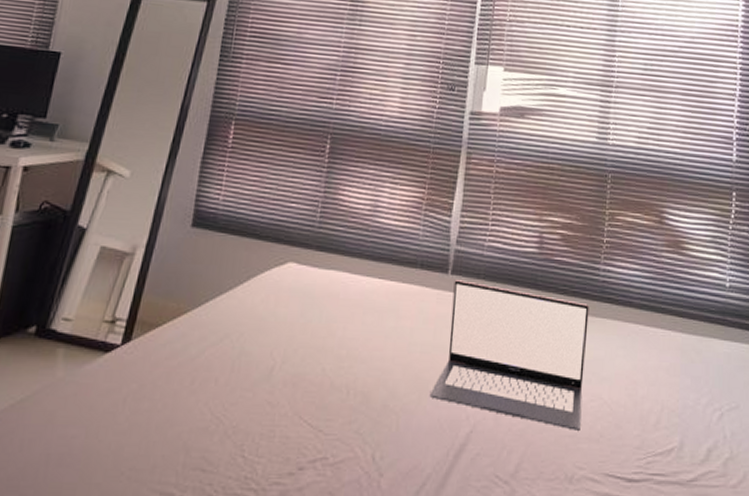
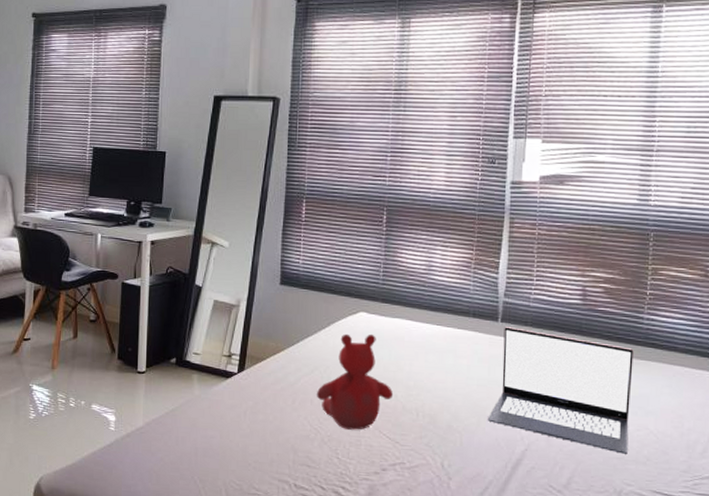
stuffed bear: none [223,290,321,417] -> present [316,333,394,430]

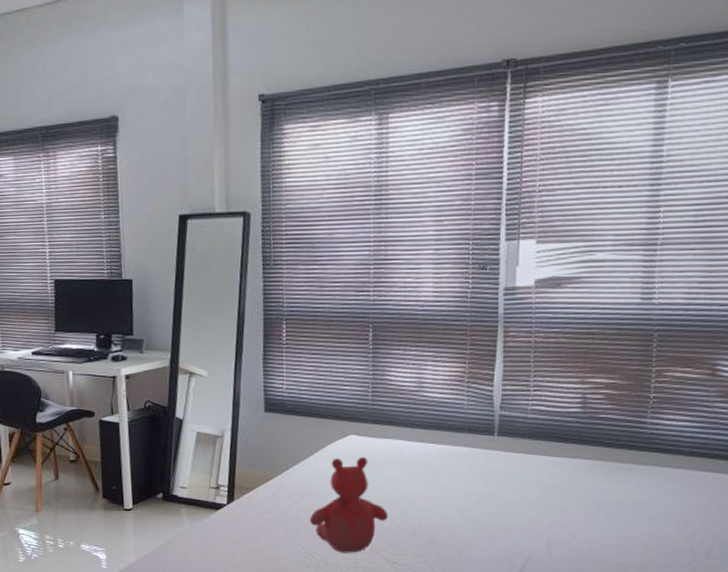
laptop: present [487,327,634,454] -> none [486,440,637,560]

